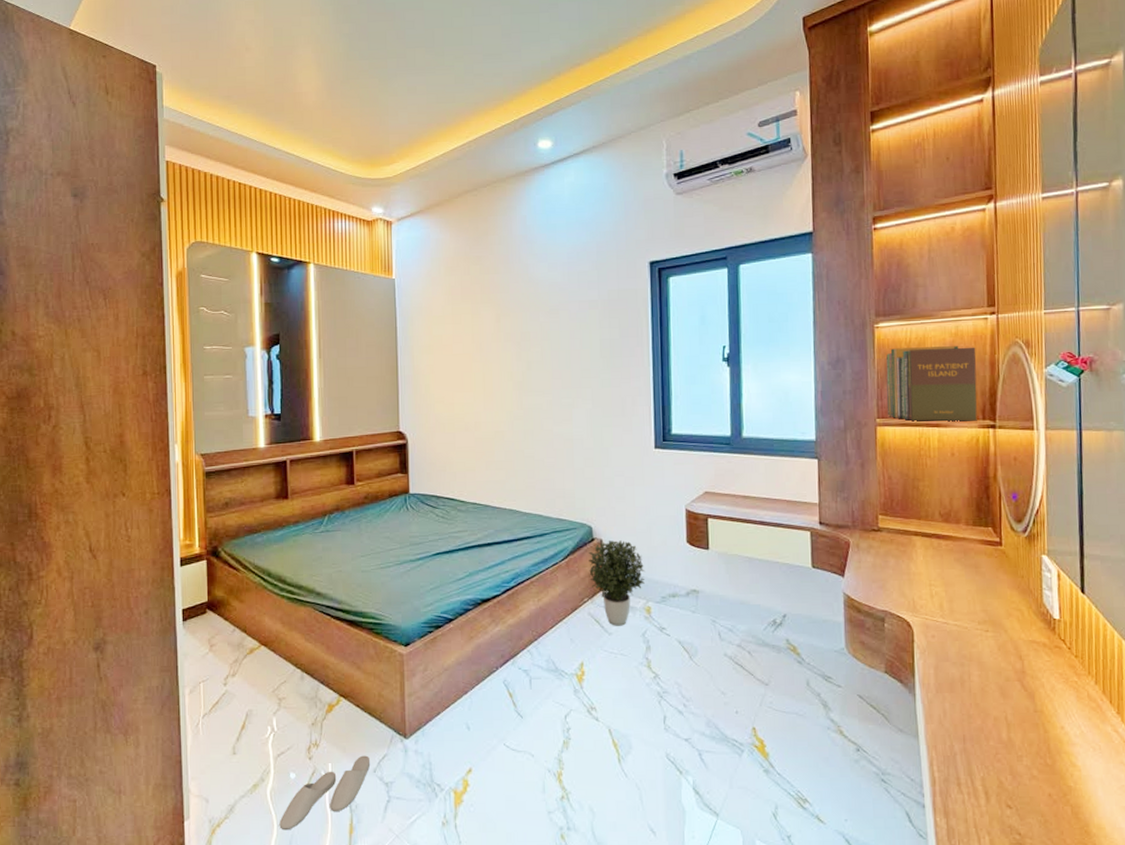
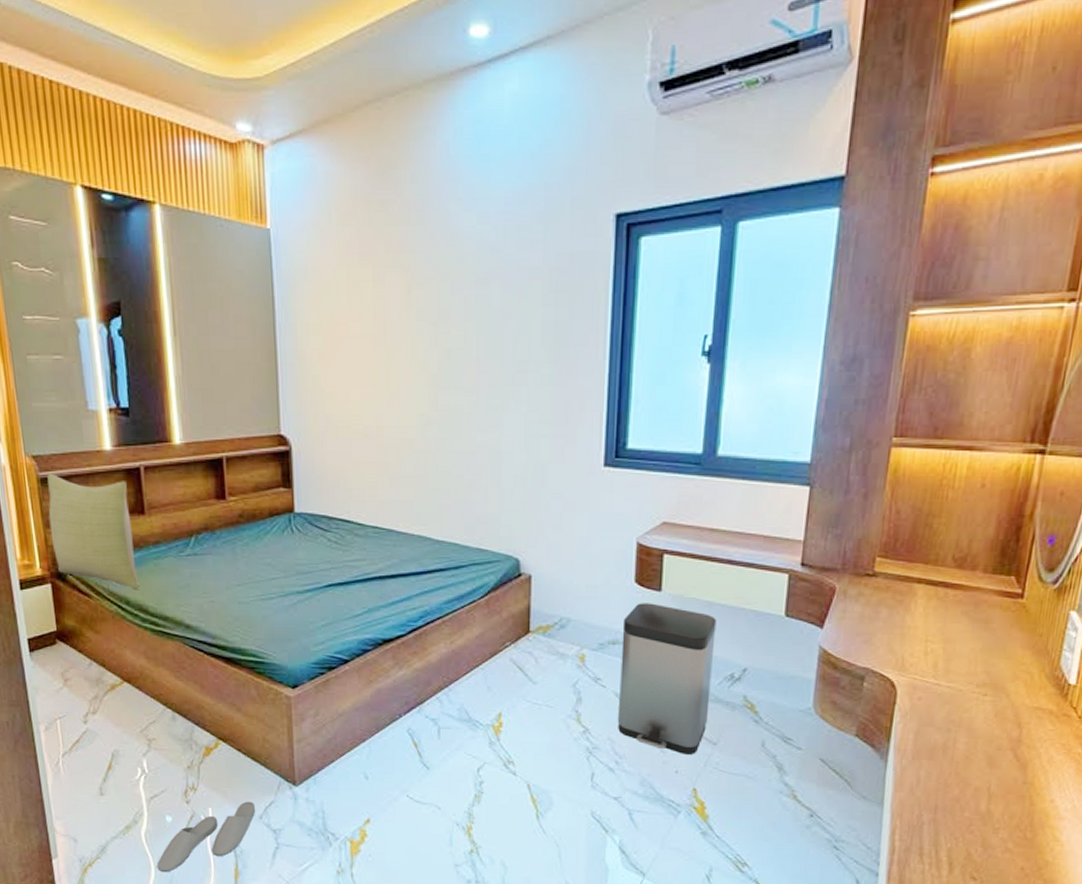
pillow: none [210,467,280,563] -> present [47,473,140,589]
potted plant: present [588,540,645,626] -> none [513,577,582,675]
pedal bin: none [679,560,759,695] -> present [617,603,717,754]
books: present [885,346,977,422] -> none [907,344,1040,444]

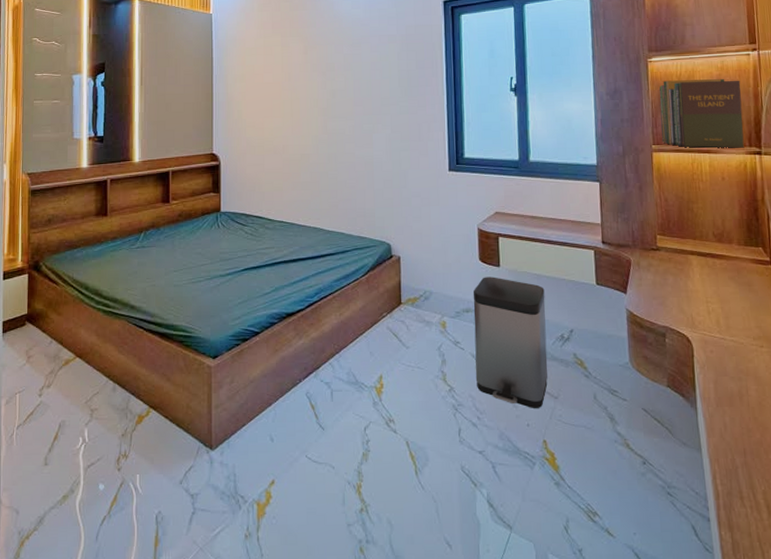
pillow: present [47,473,140,589] -> none [33,186,98,277]
slippers: present [157,801,255,873] -> none [86,467,176,543]
books: none [907,344,1040,444] -> present [659,79,744,148]

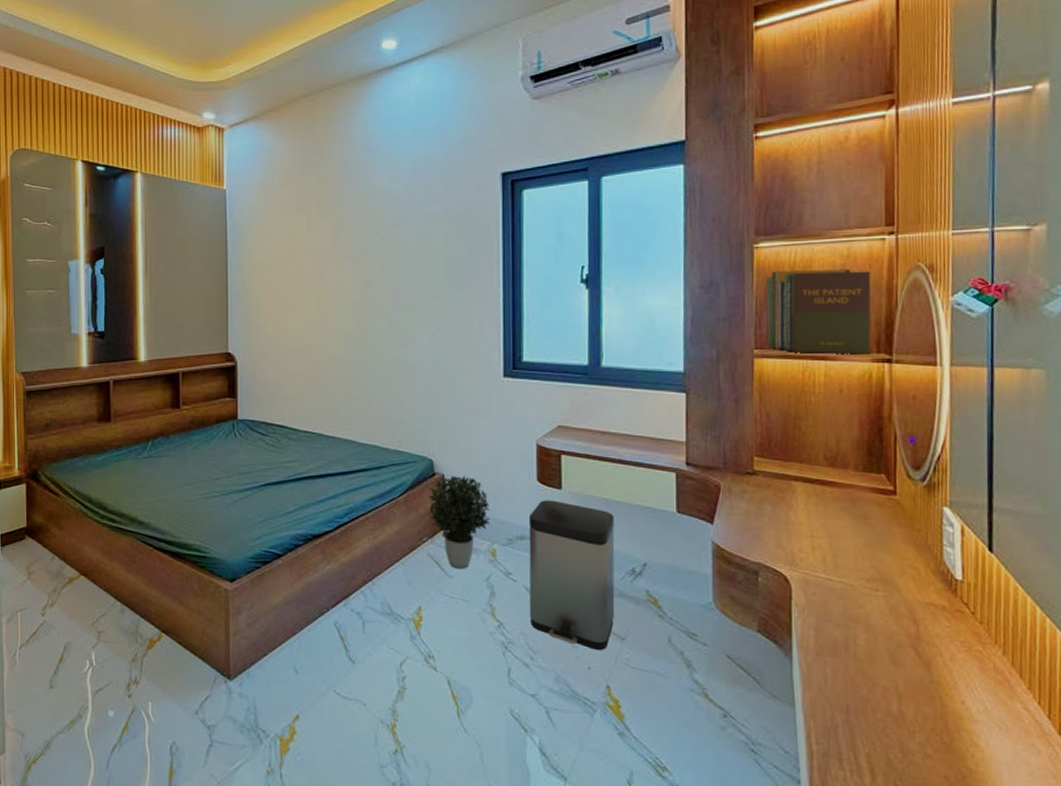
potted plant: none [387,258,441,340] -> present [429,476,491,569]

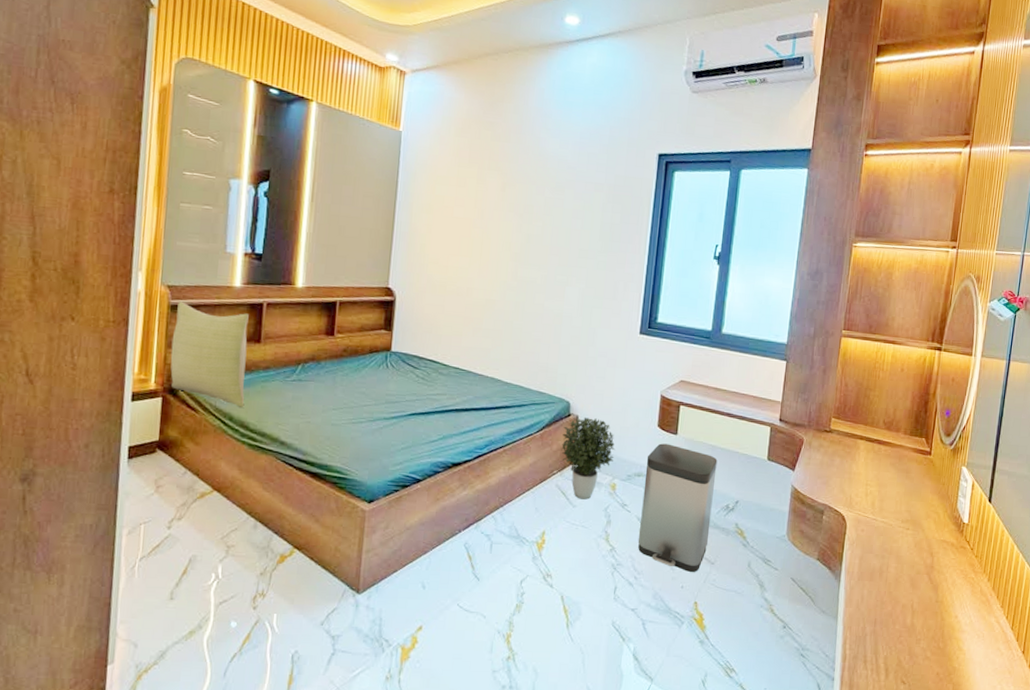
pillow: none [30,387,101,488] -> present [170,301,249,407]
books: present [766,270,871,355] -> none [852,267,936,342]

